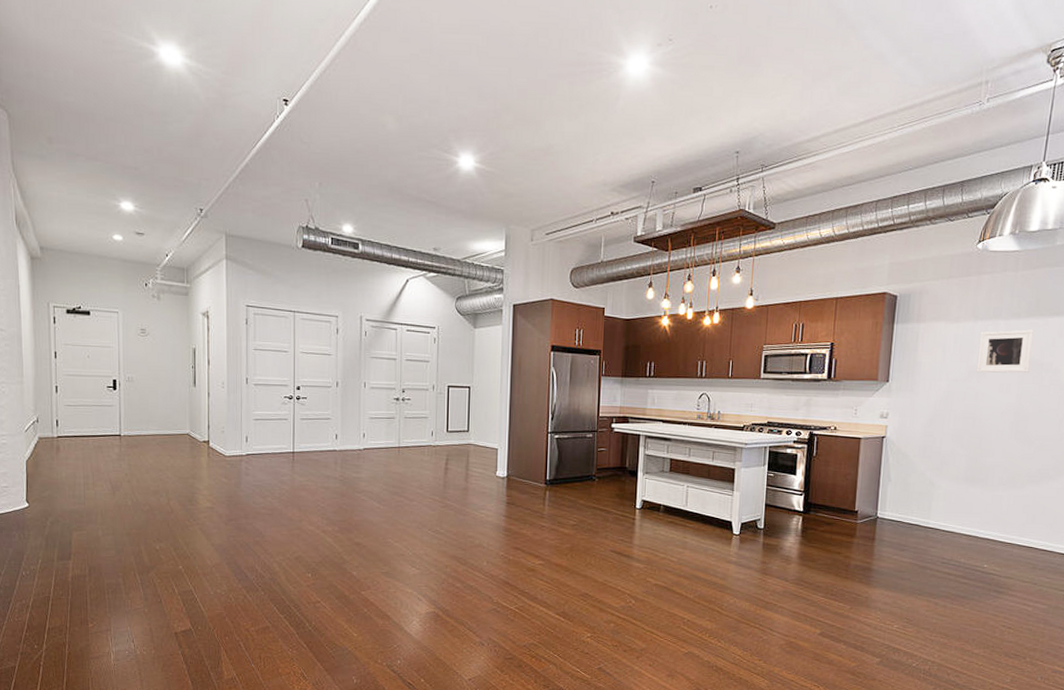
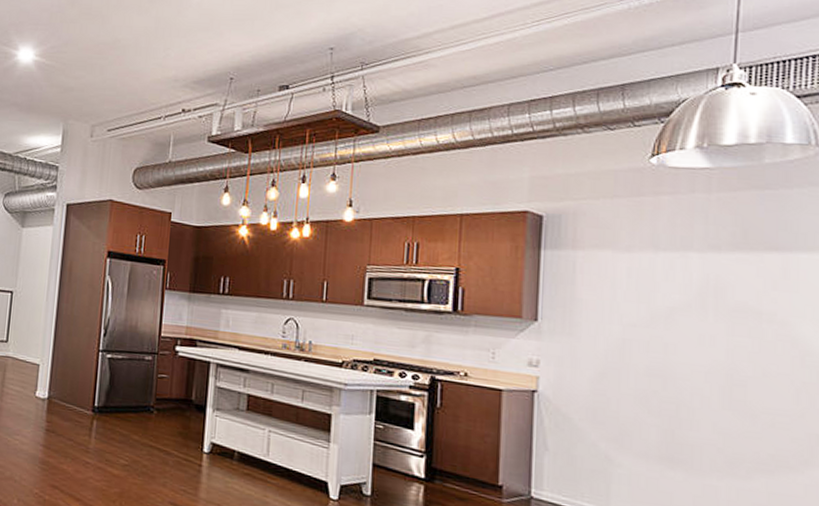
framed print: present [976,329,1035,373] -> none [662,265,744,322]

